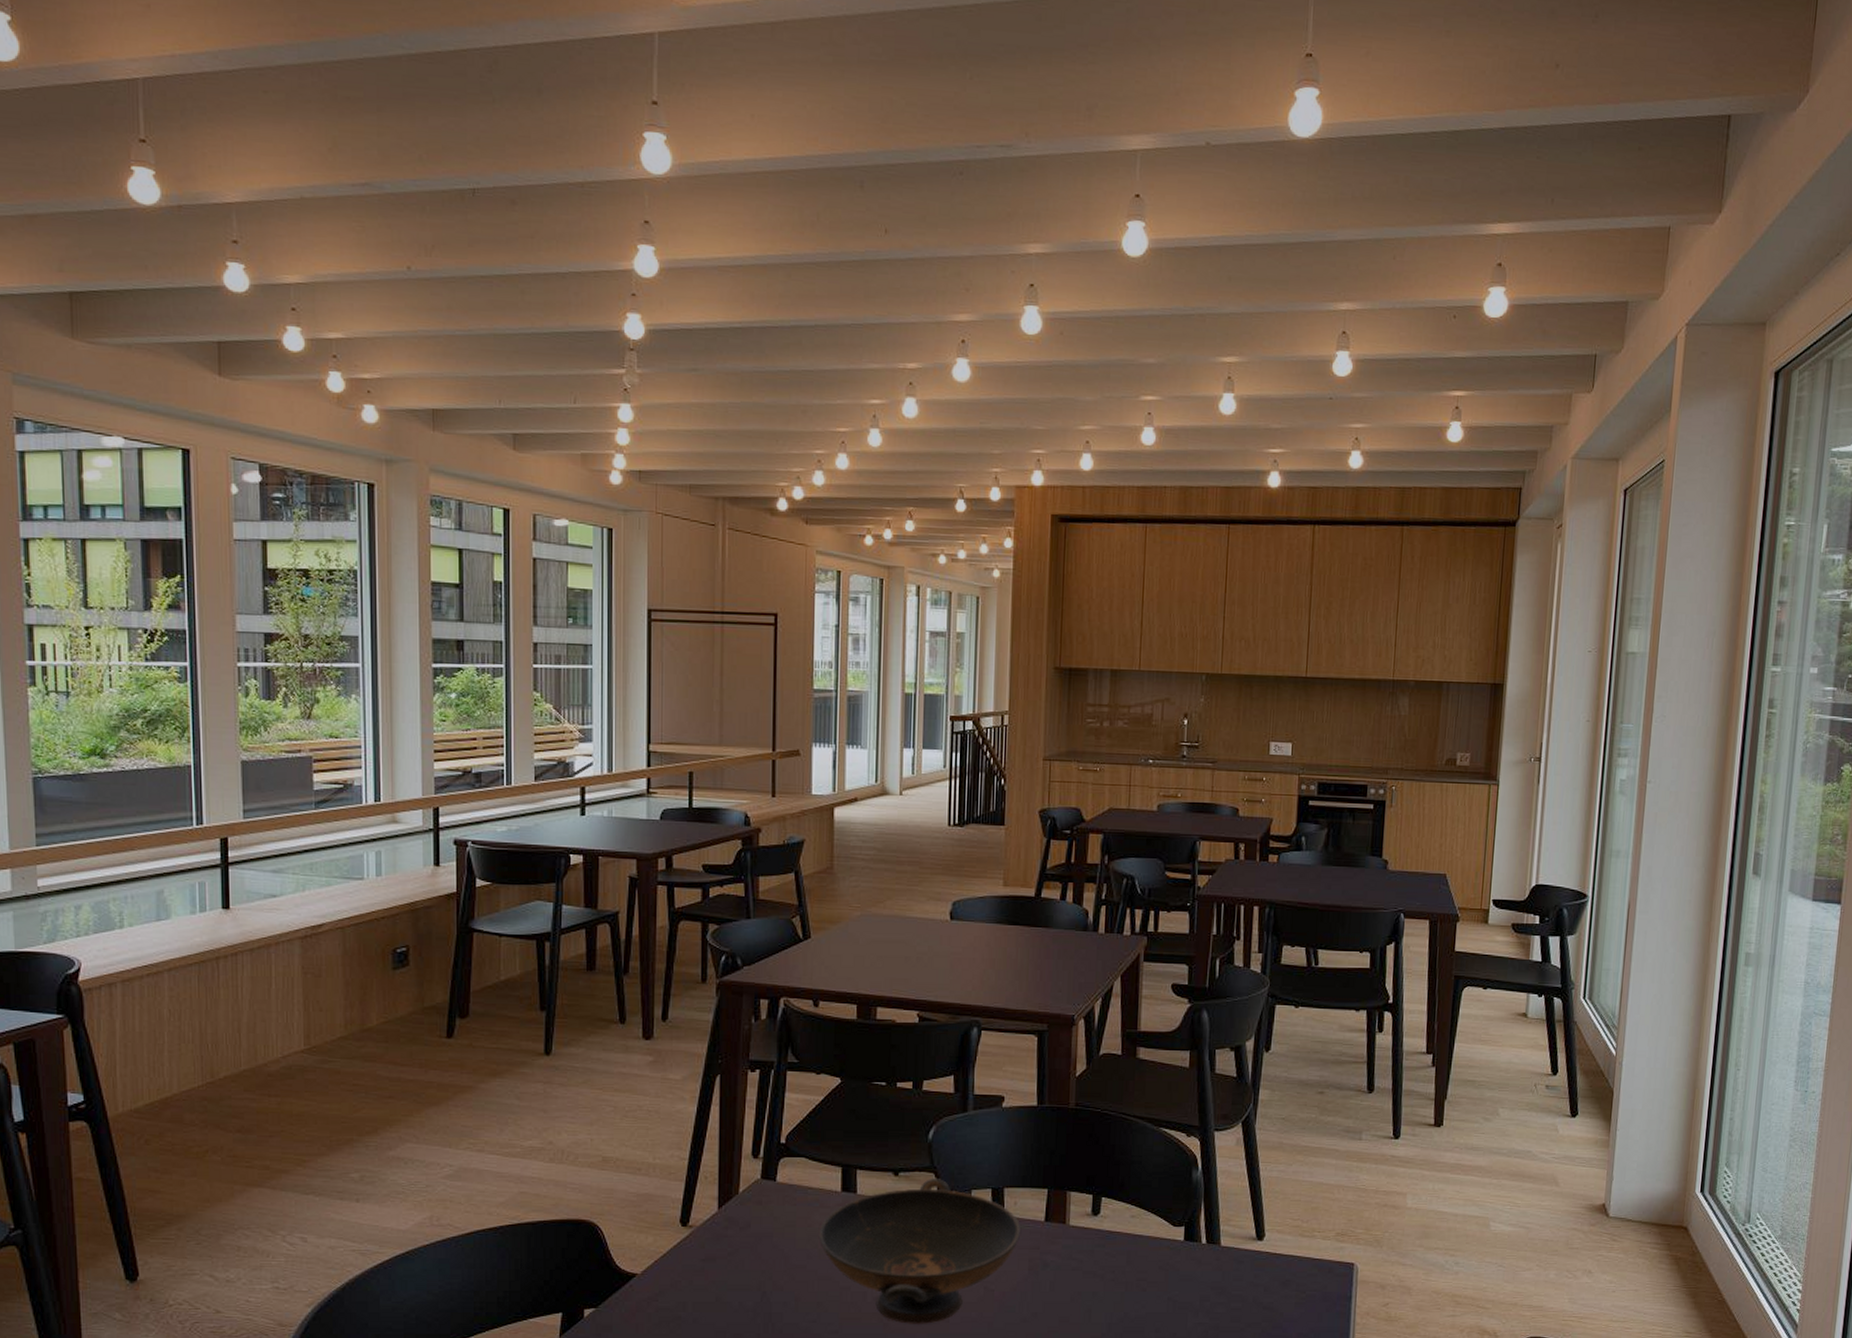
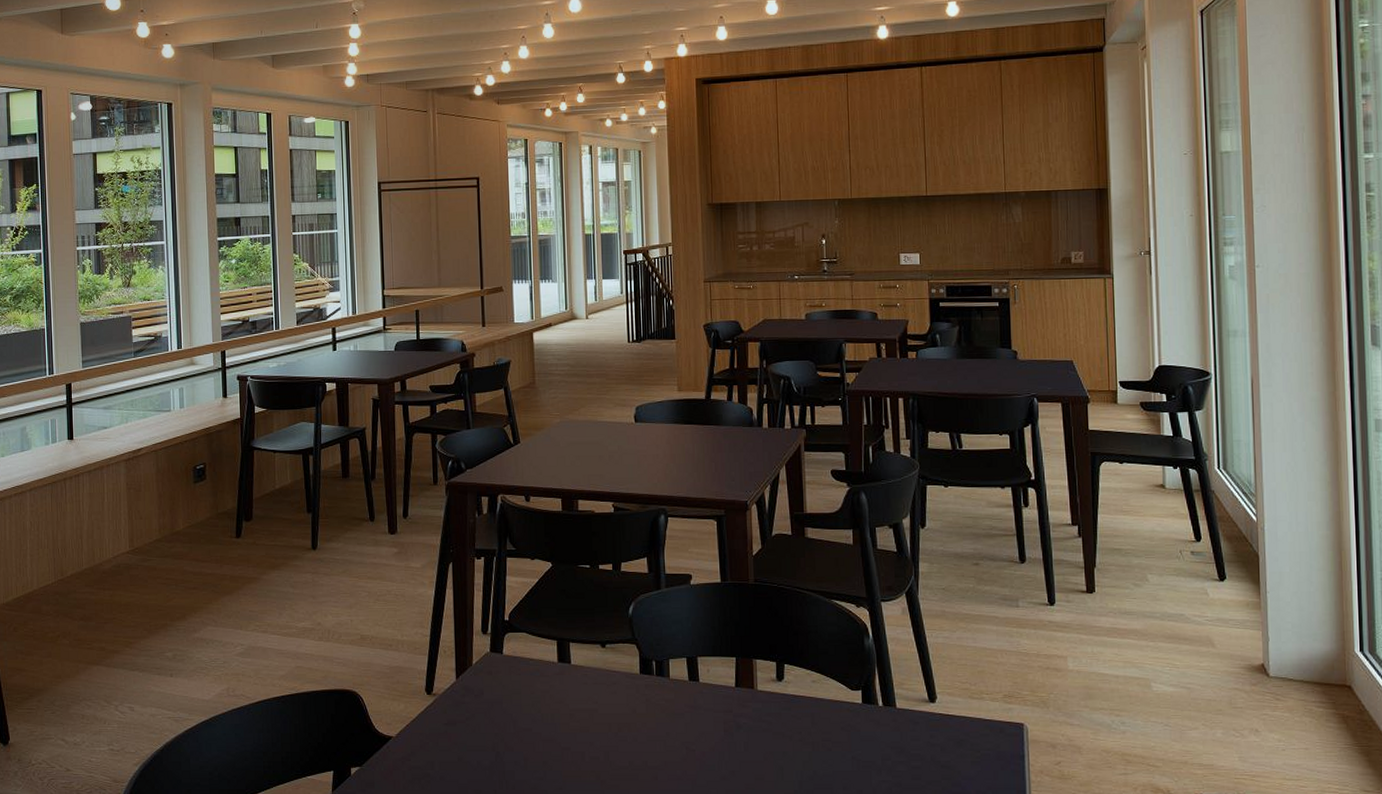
decorative bowl: present [818,1179,1022,1325] -> none [540,650,715,782]

